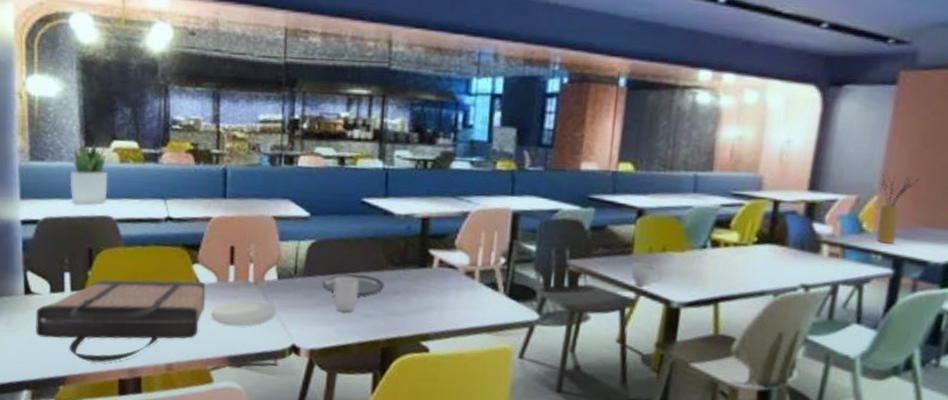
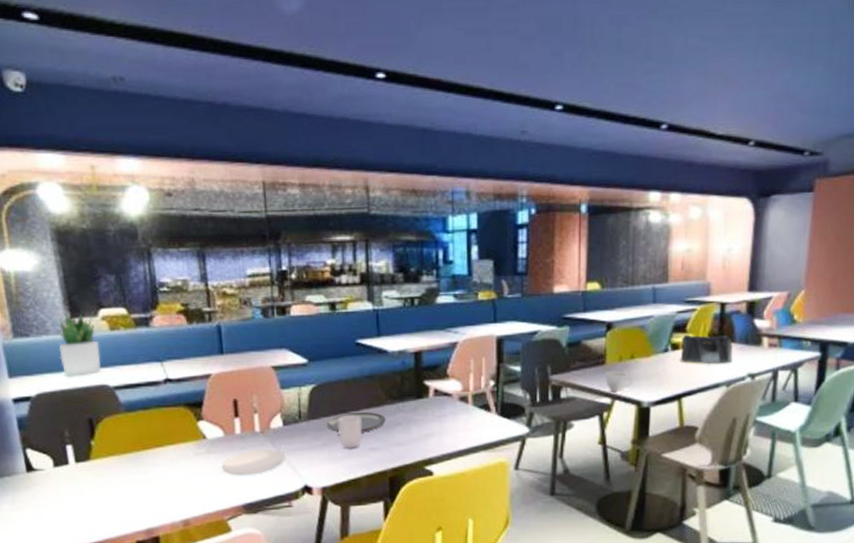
shopping bag: present [35,279,206,363] -> none [41,437,215,530]
saddlebag: none [720,231,785,270] -> present [680,334,733,365]
vase: present [876,171,920,244] -> none [805,268,837,331]

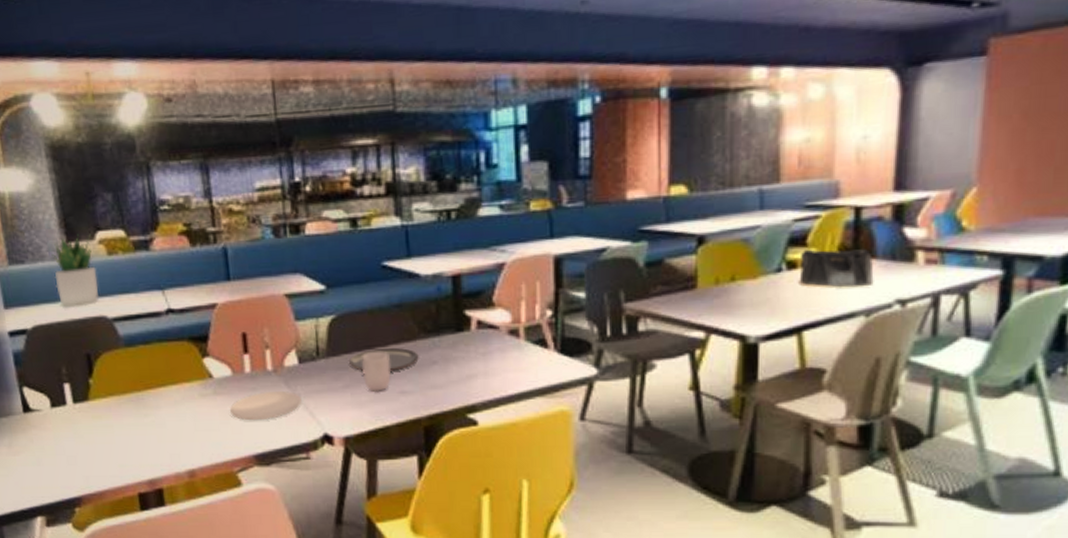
cup: present [606,371,632,393] -> none [697,297,733,325]

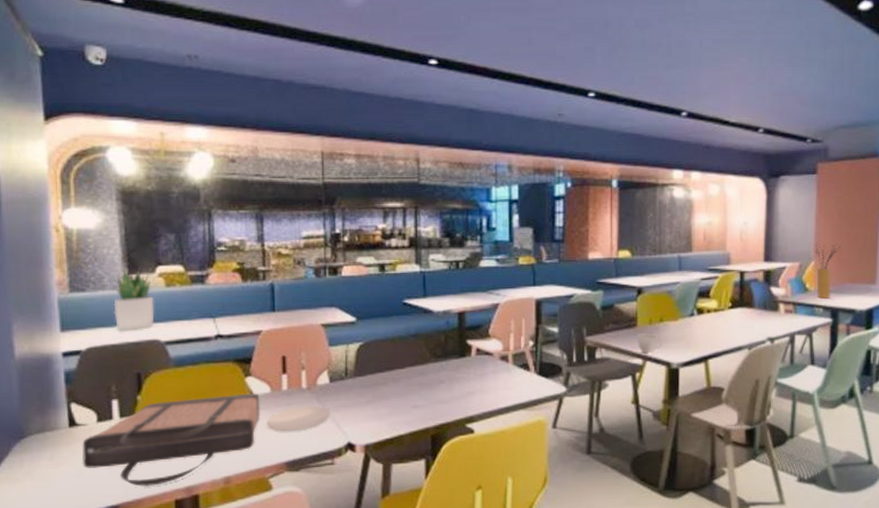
shopping bag: none [38,376,223,479] -> present [81,393,261,488]
plate: present [349,347,419,371] -> none [372,369,429,389]
cup: present [362,352,391,392] -> none [383,373,406,406]
cup: none [697,297,733,325] -> present [637,333,662,354]
saddlebag: present [799,249,874,288] -> none [705,300,753,329]
vase: none [978,157,1025,242] -> present [815,241,841,299]

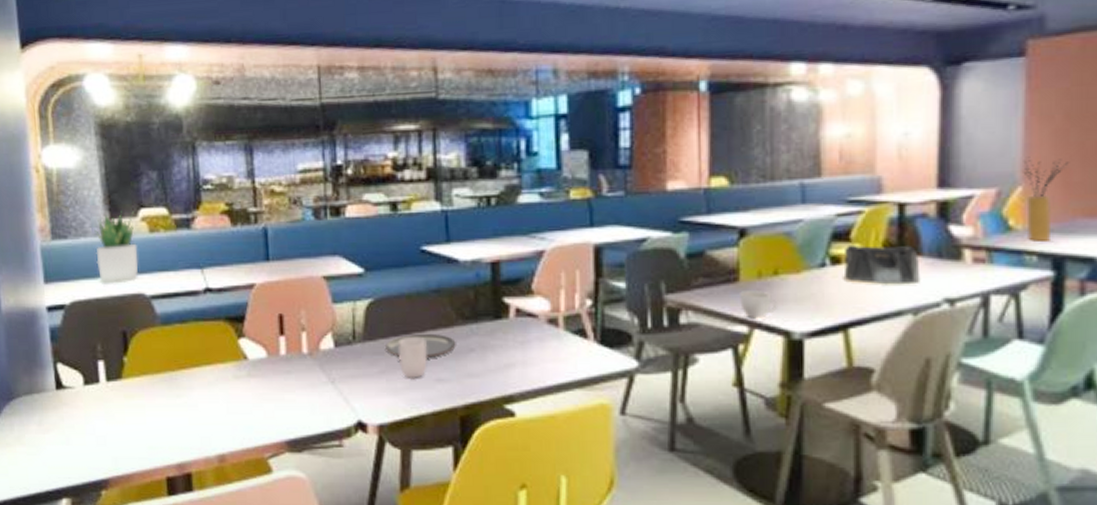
shopping bag: present [81,393,261,488] -> none [69,357,256,461]
plate: present [267,406,330,432] -> none [264,375,336,405]
plate: none [372,369,429,389] -> present [386,333,456,358]
cup: none [383,373,406,406] -> present [398,338,427,378]
saddlebag: none [705,300,753,329] -> present [843,244,920,285]

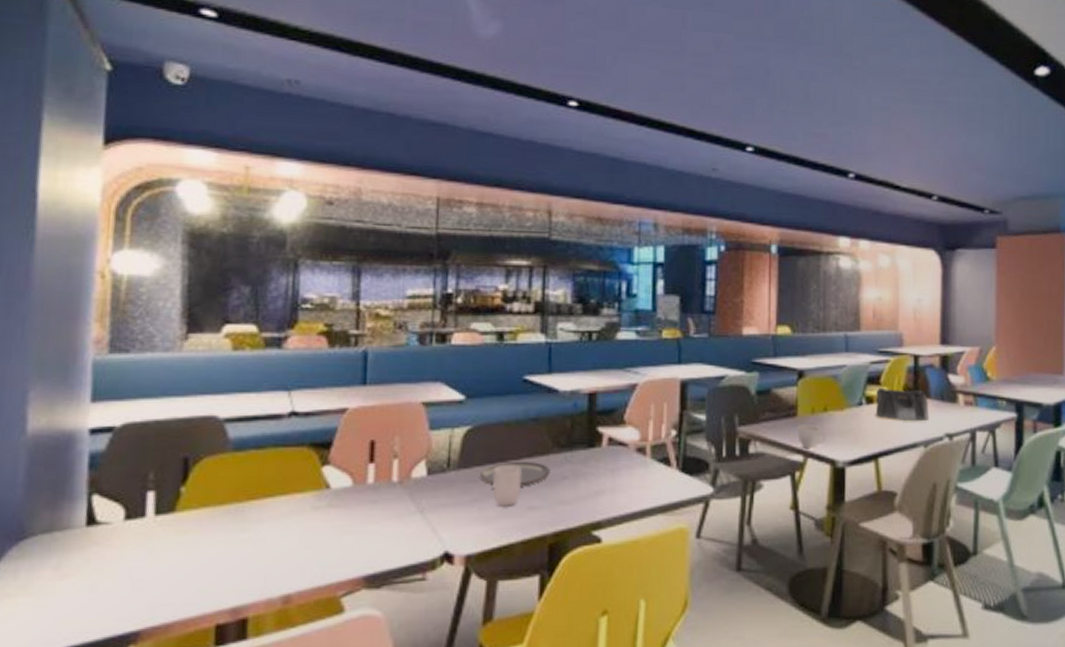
planter: present [94,210,139,284] -> none [162,325,217,405]
vase: present [1023,157,1070,241] -> none [996,324,1025,390]

